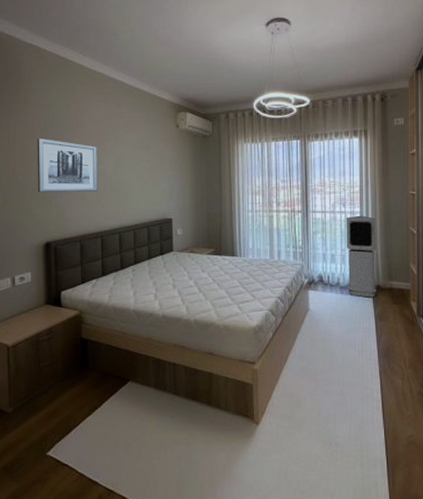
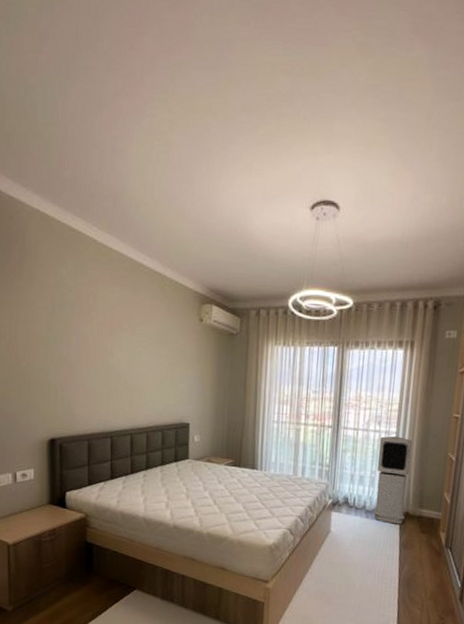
wall art: present [37,138,98,193] -> none [42,321,110,388]

